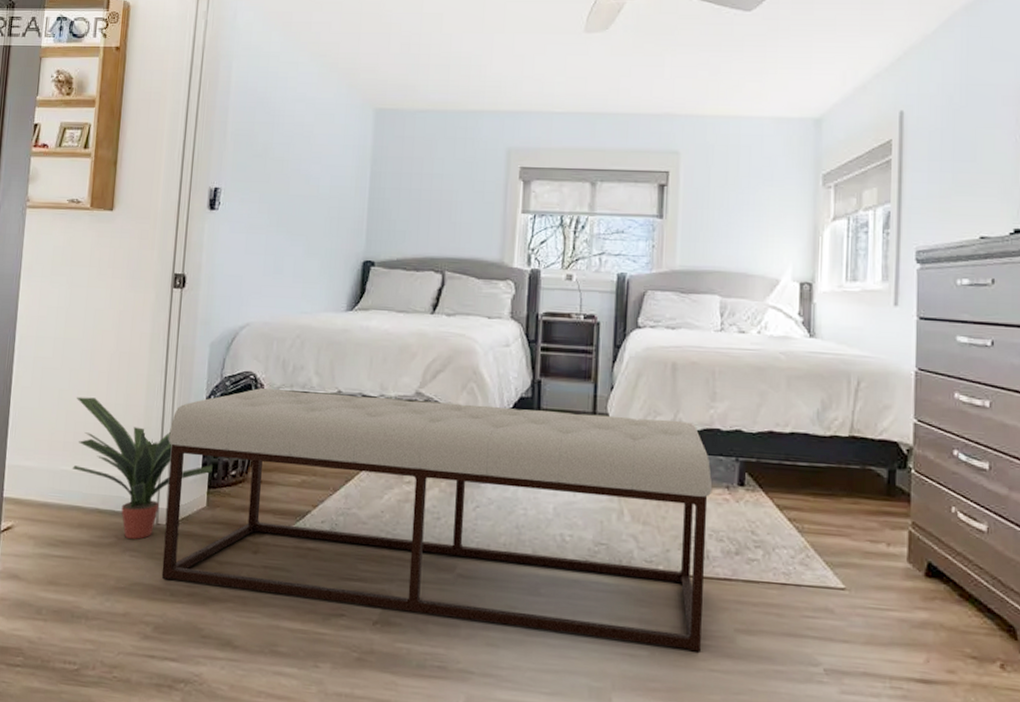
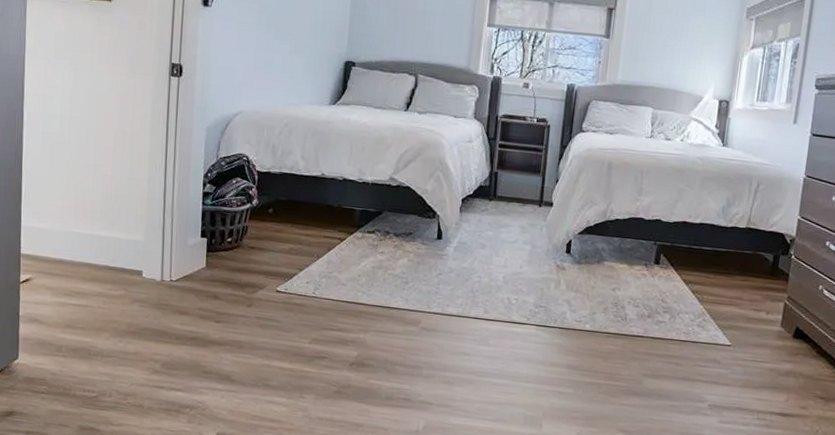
potted plant: present [72,396,213,539] -> none [83,169,211,293]
bench: present [161,387,713,652] -> none [167,168,634,391]

